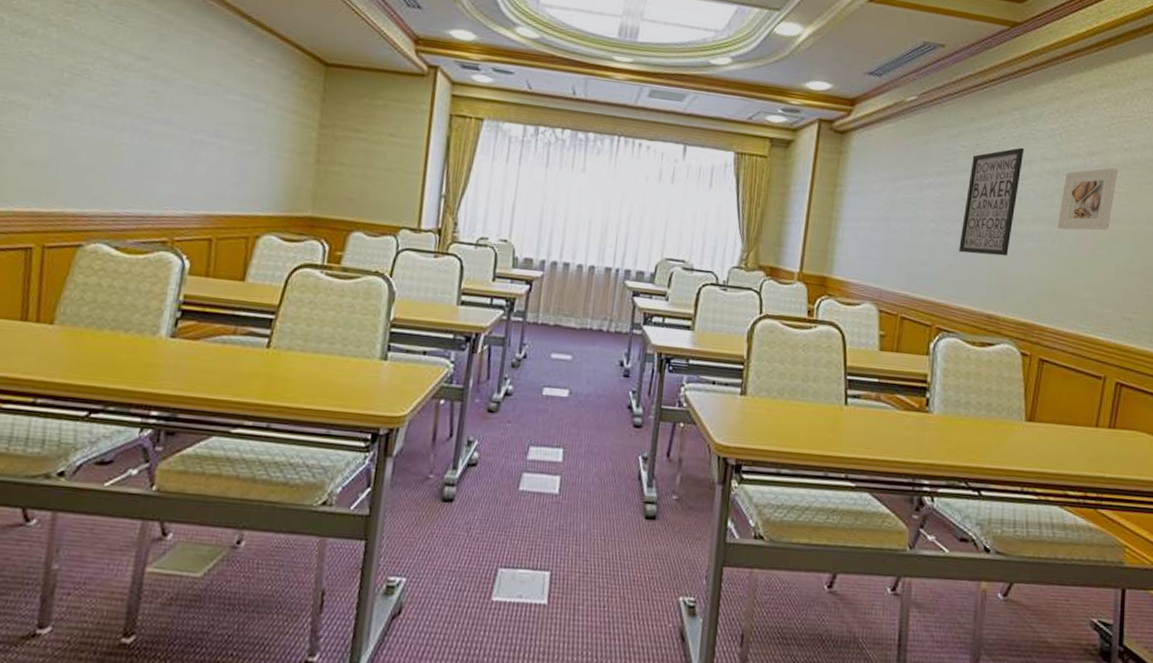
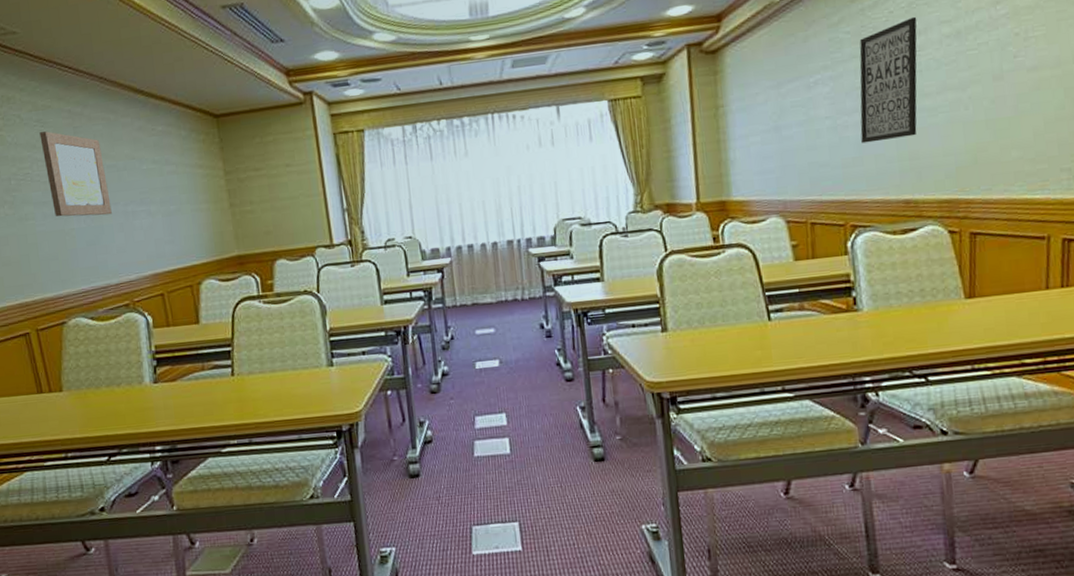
wall art: none [106,29,185,139] -> present [39,131,112,217]
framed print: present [1057,168,1119,231] -> none [967,11,1031,94]

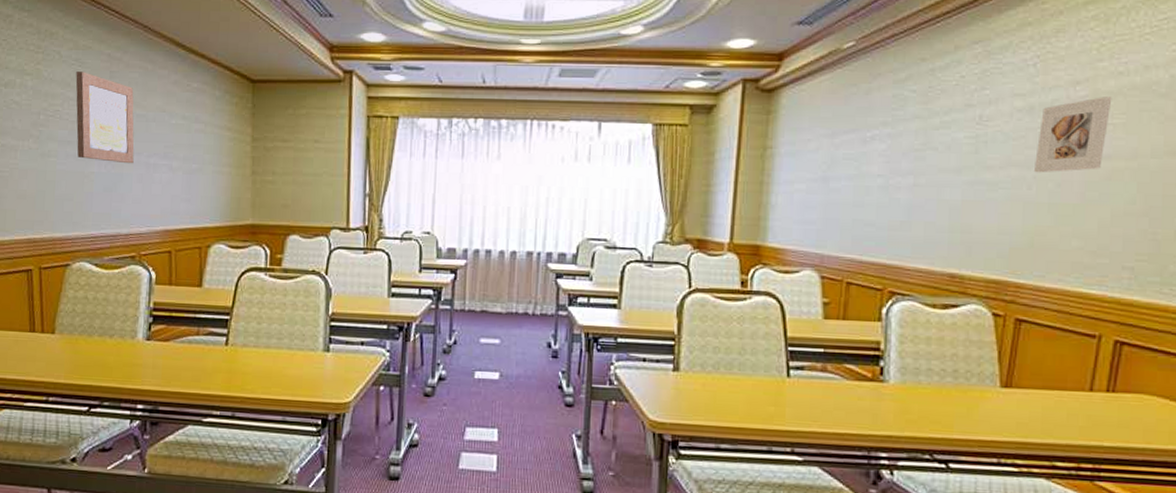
wall art: present [859,16,917,144] -> none [912,85,989,209]
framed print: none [967,11,1031,94] -> present [1033,97,1112,173]

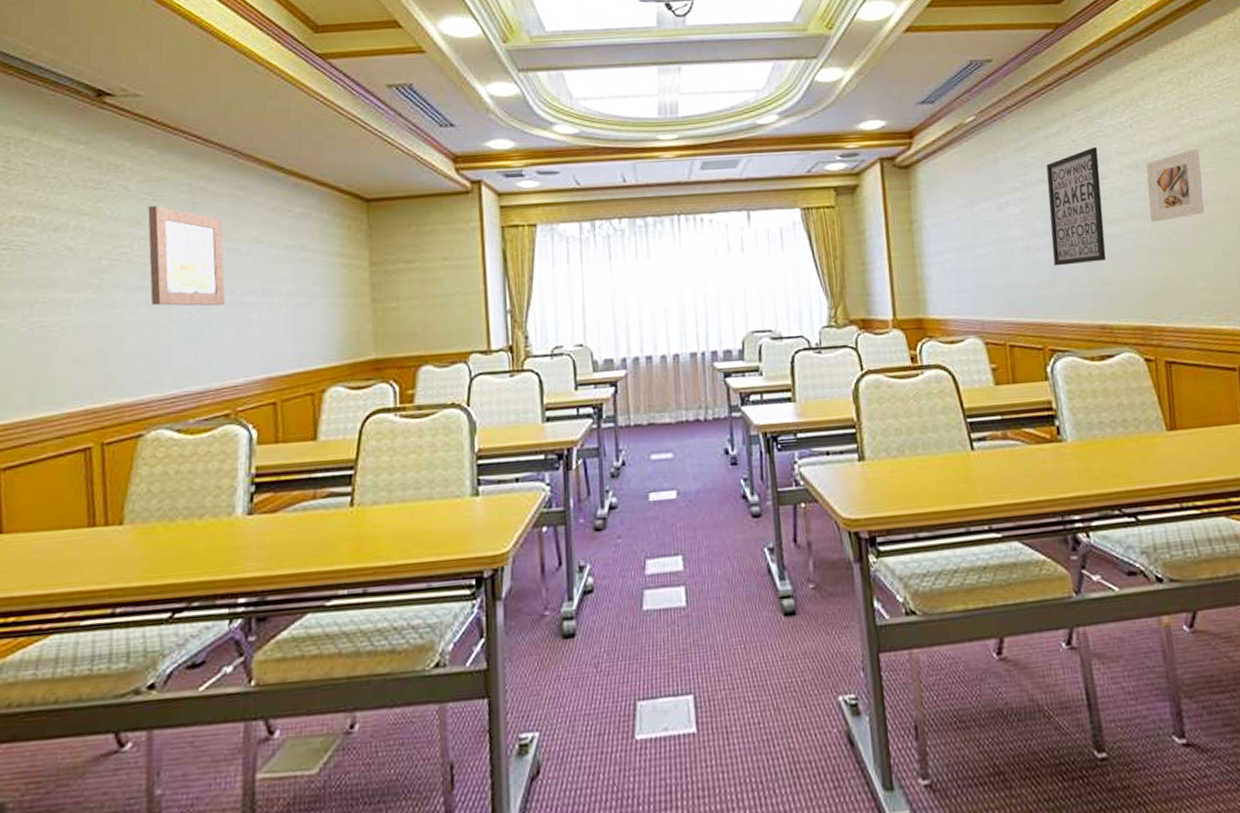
wall art: none [912,85,989,209] -> present [1046,146,1106,266]

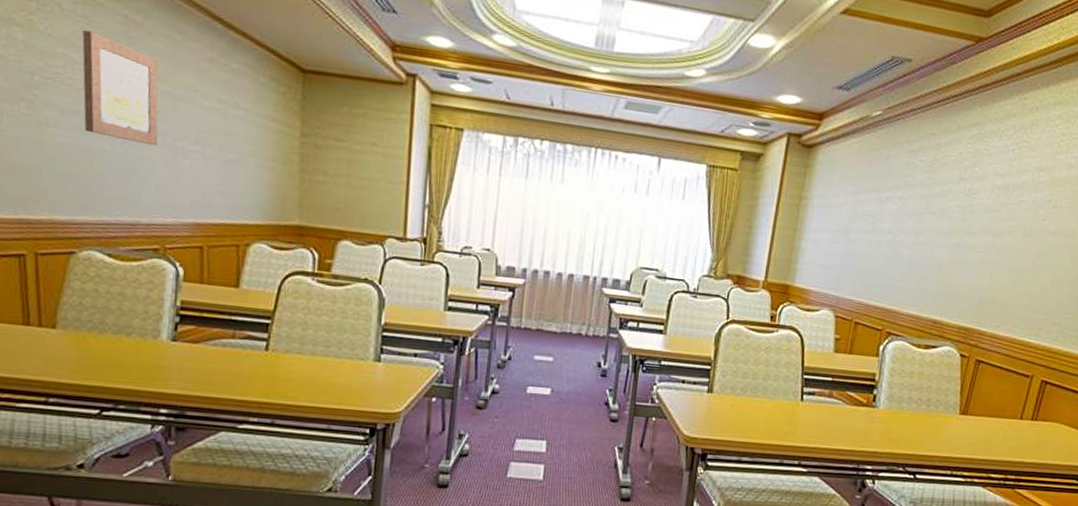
wall art: present [1046,146,1106,266] -> none [911,162,979,267]
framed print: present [1146,149,1204,223] -> none [1002,183,1064,243]

